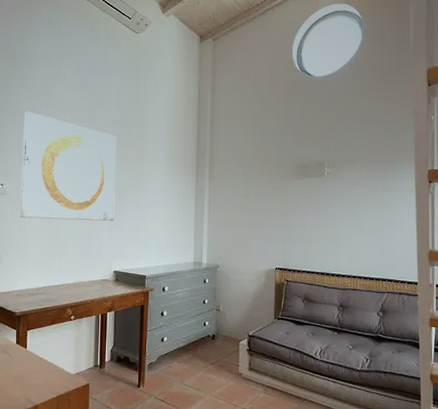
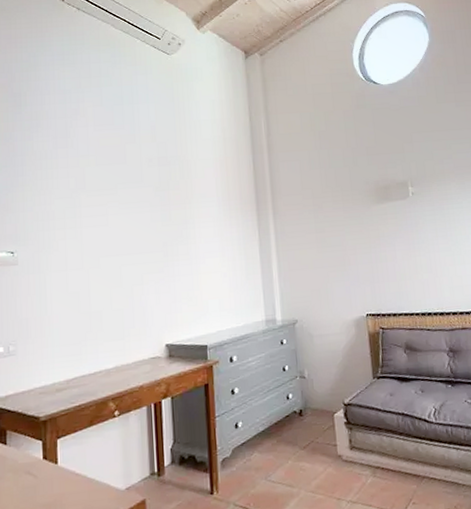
wall art: present [19,111,116,221] -> none [36,158,161,292]

